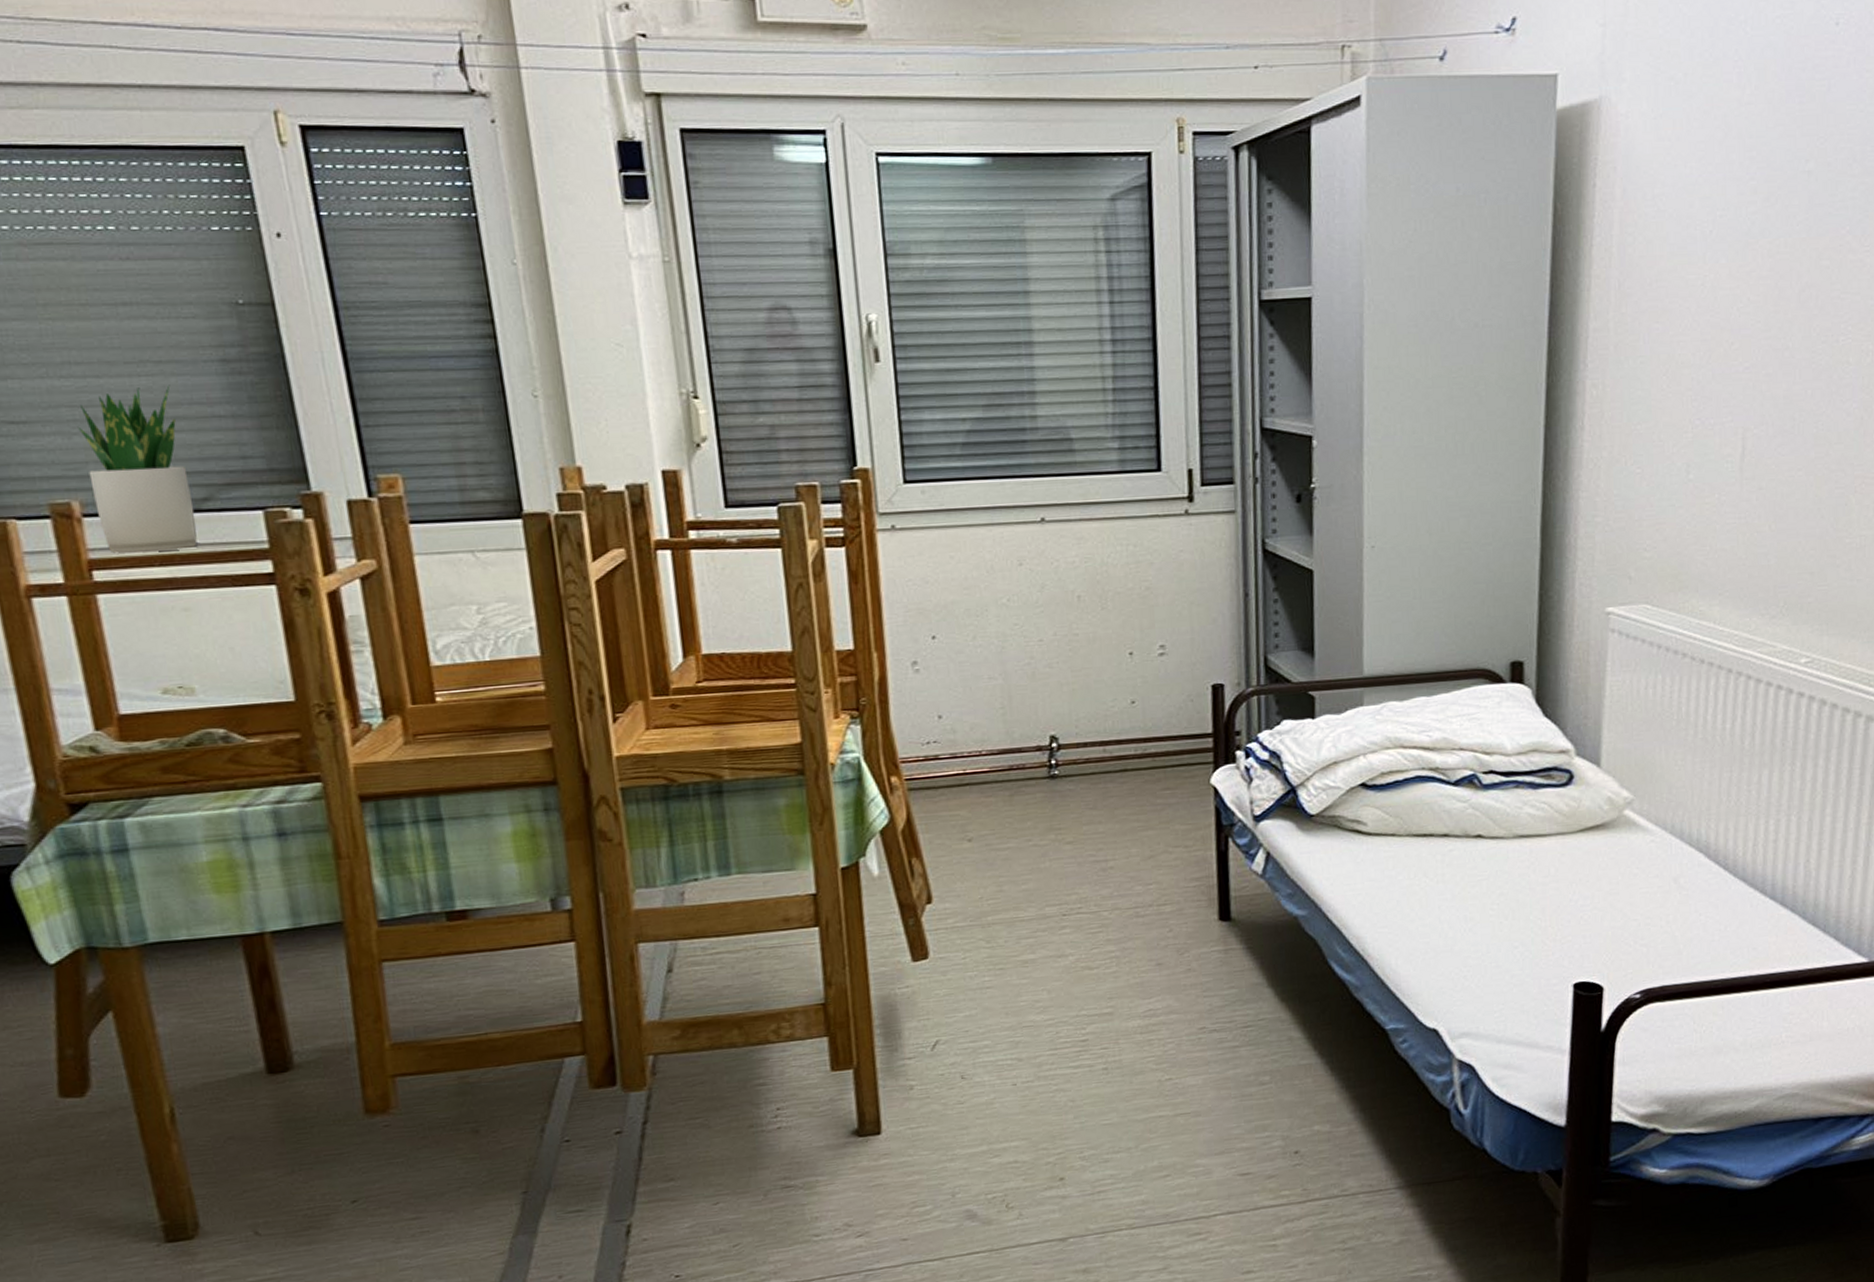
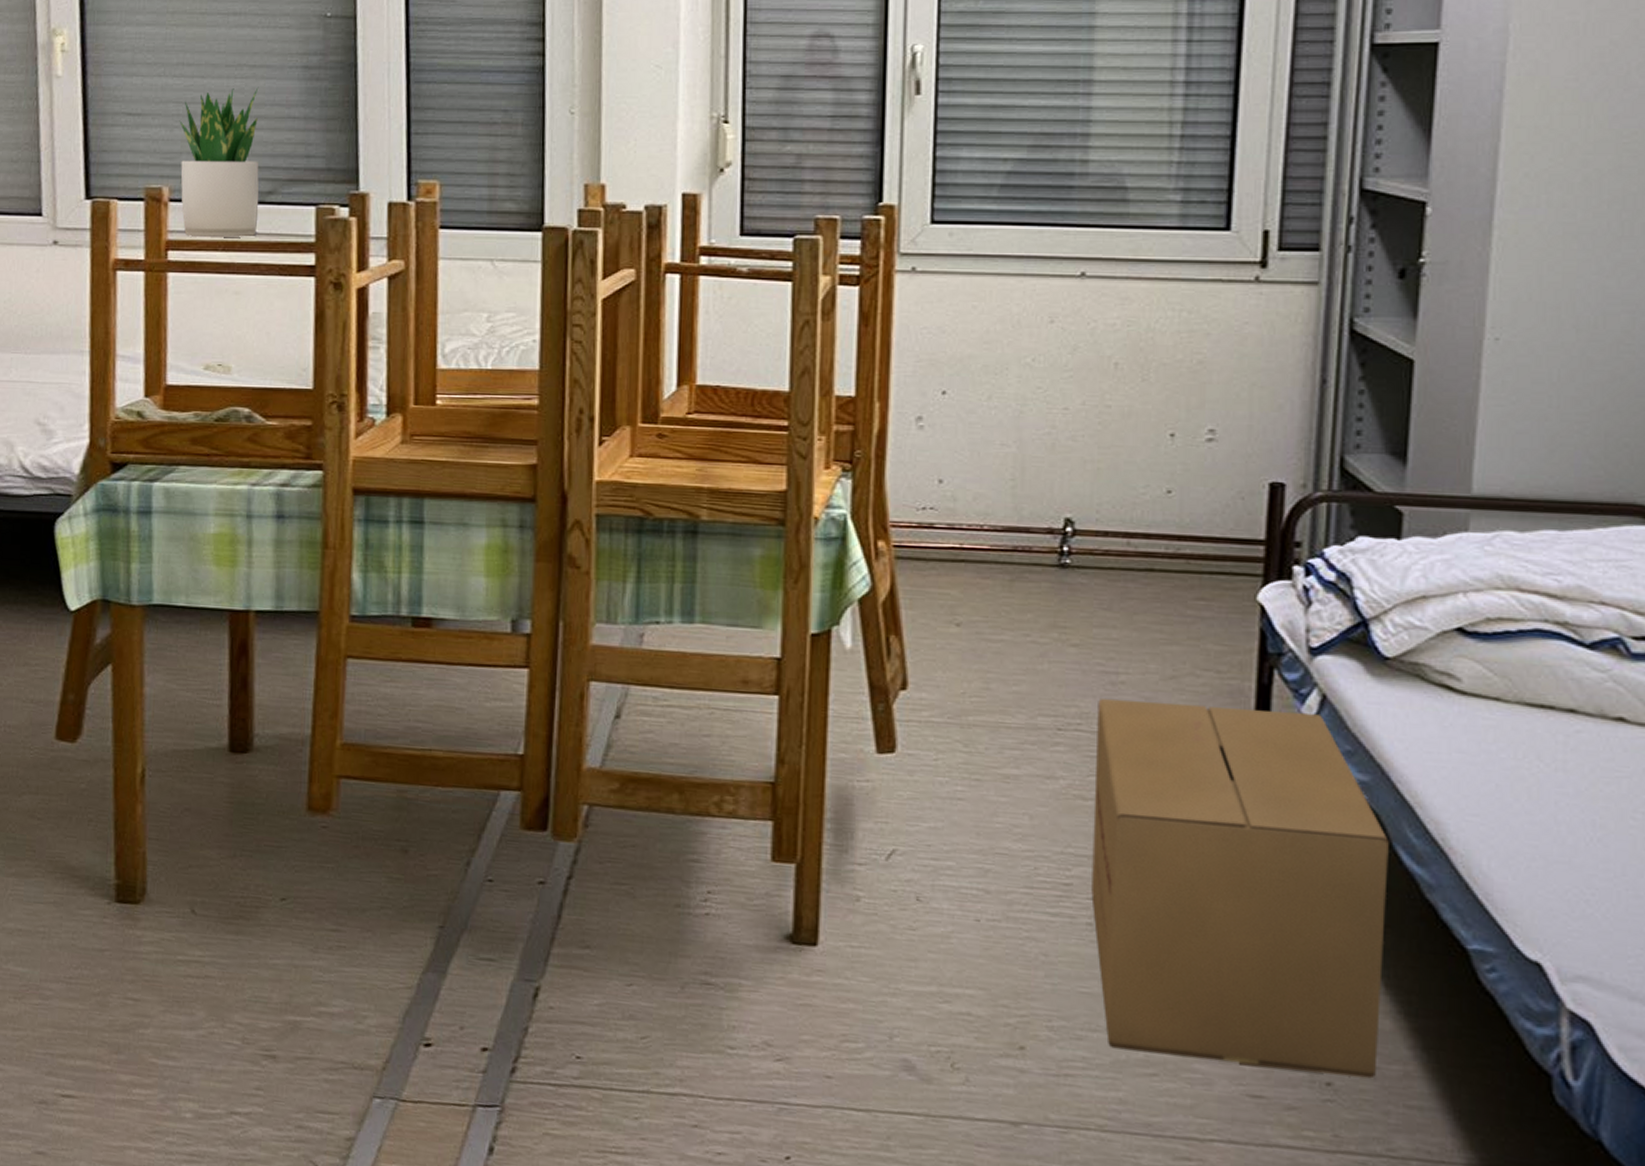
box: none [1093,869,1330,1163] -> present [1091,699,1389,1079]

